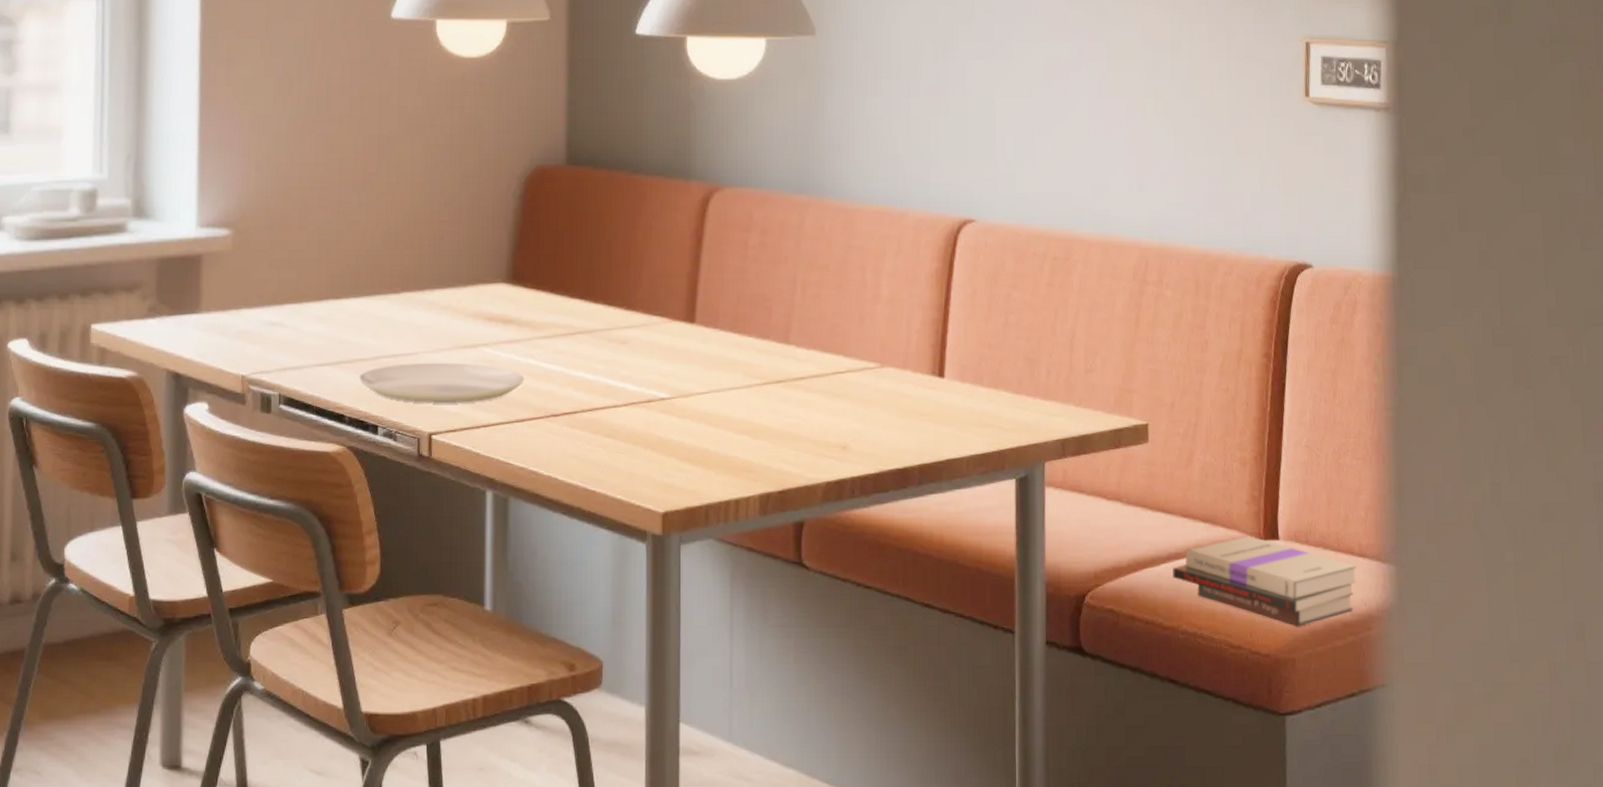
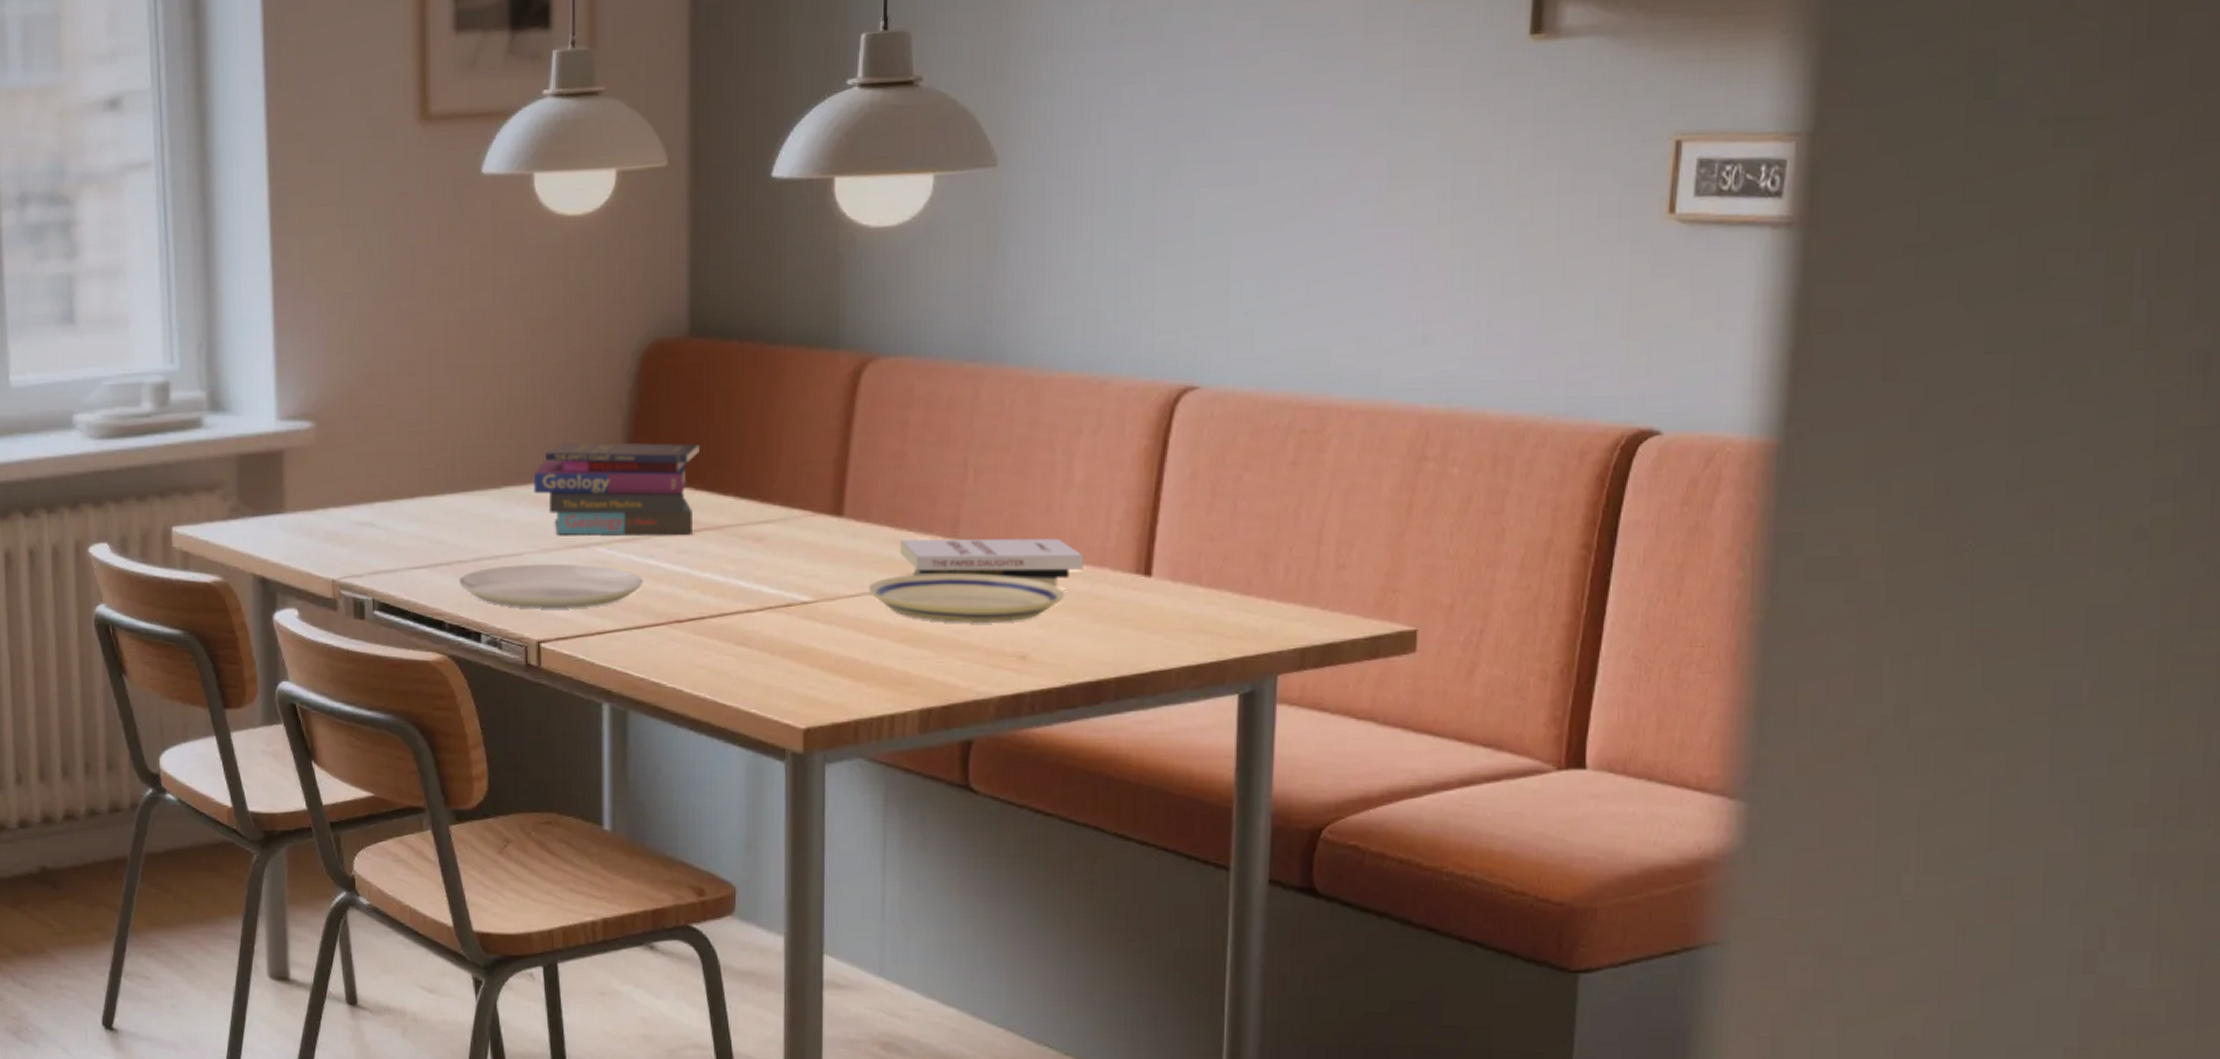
books: none [429,253,574,338] -> present [533,441,699,536]
plate: none [716,374,876,418] -> present [868,573,1065,624]
books: none [742,344,891,386] -> present [900,538,1085,587]
books: present [1173,536,1357,626] -> none [1439,764,1691,870]

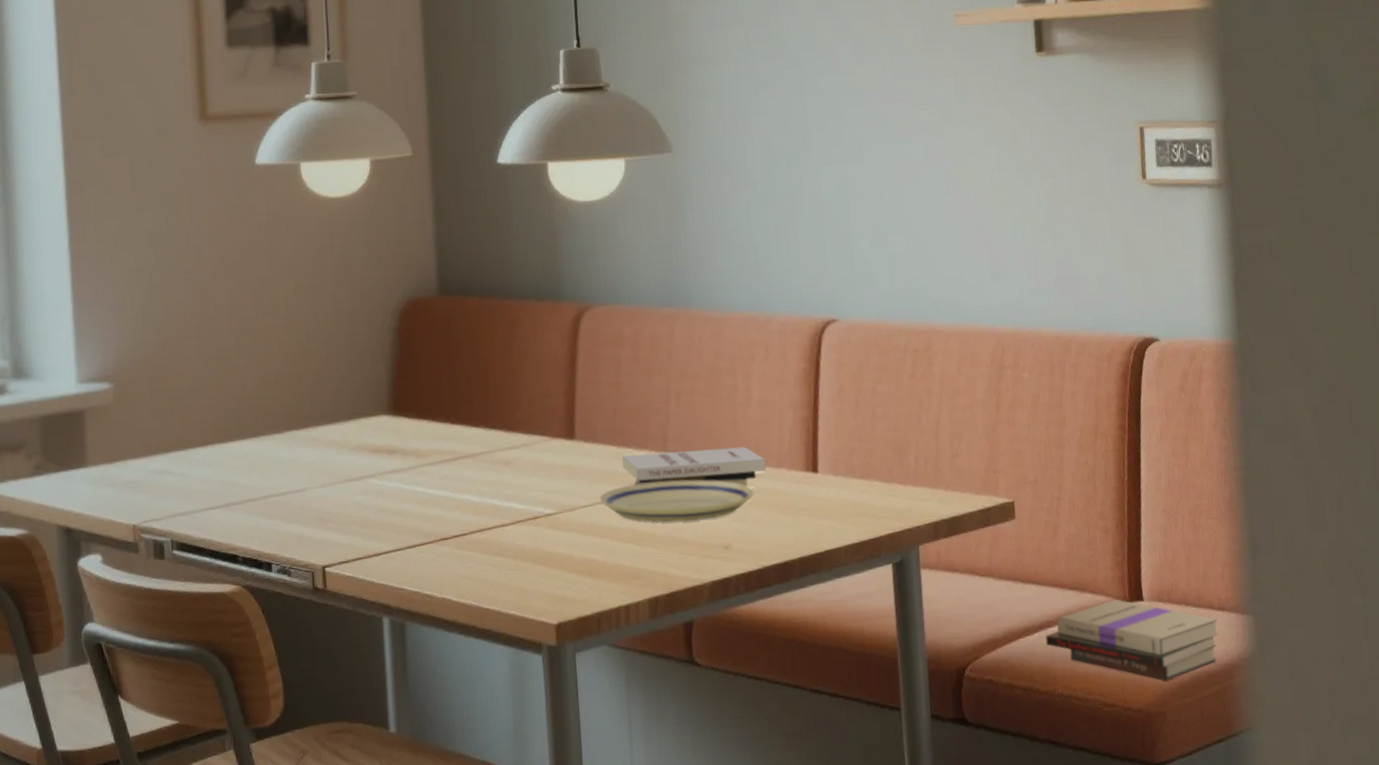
plate: present [458,563,644,609] -> none [249,495,413,538]
books: present [533,441,699,536] -> none [312,385,453,471]
books: none [1439,764,1691,870] -> present [1046,599,1219,680]

